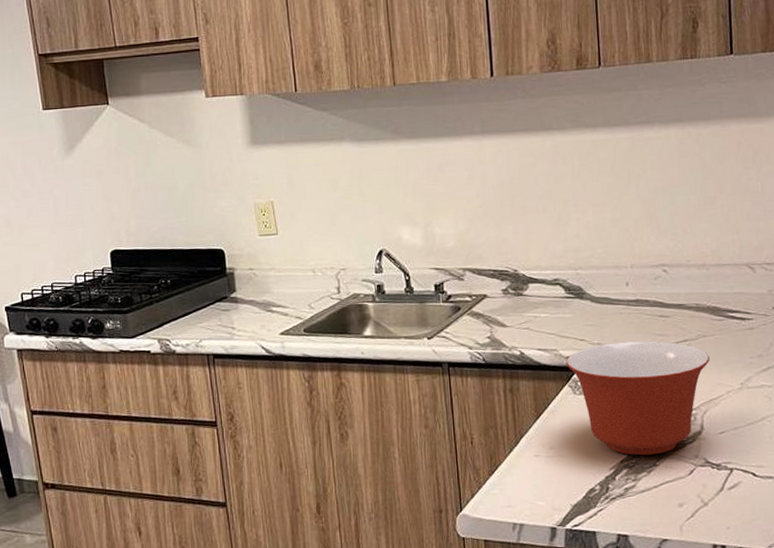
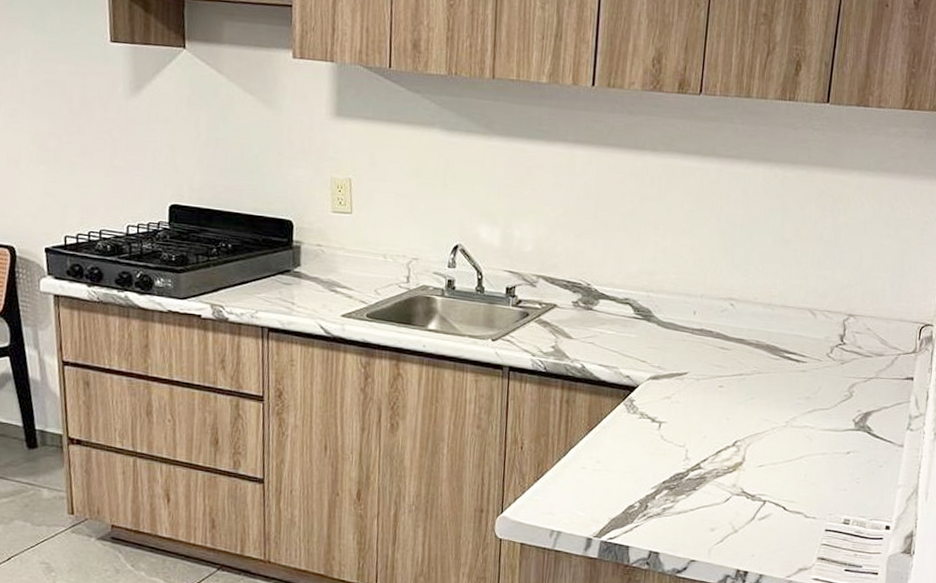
mixing bowl: present [566,341,710,456] -> none [624,367,761,480]

